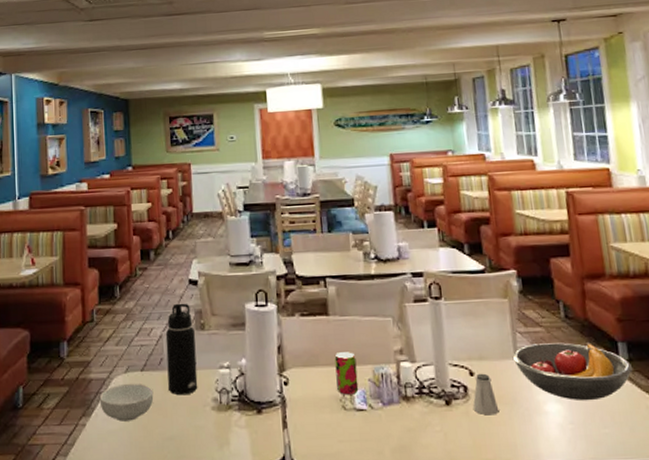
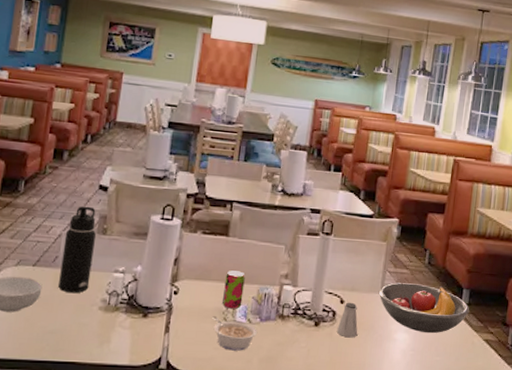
legume: none [330,405,383,442] -> present [212,316,258,351]

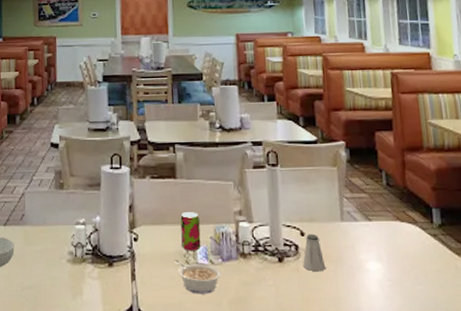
water bottle: present [58,206,96,294] -> none [27,164,56,249]
fruit bowl: present [378,283,470,334] -> none [339,208,445,261]

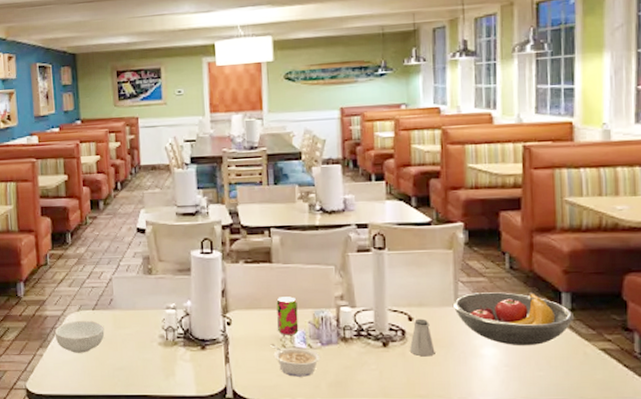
fruit bowl: none [339,208,445,261] -> present [452,292,575,346]

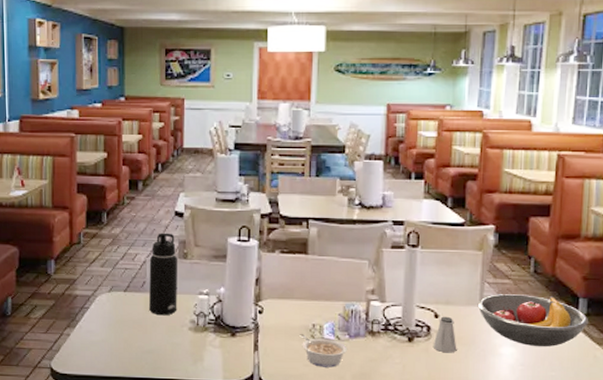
cereal bowl: present [54,320,105,353] -> none [83,301,135,334]
water bottle: none [115,249,146,332] -> present [149,233,177,316]
beverage can: present [276,295,299,335] -> none [307,287,329,326]

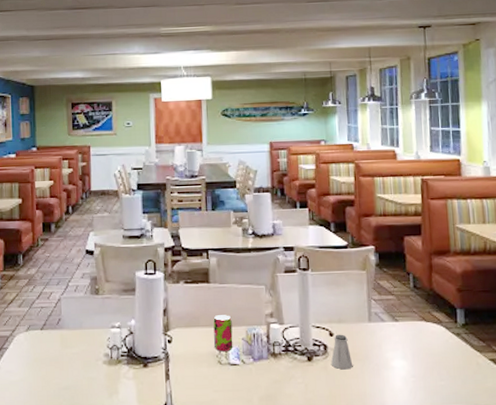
water bottle: present [149,233,177,316] -> none [63,270,92,351]
legume: present [299,334,348,368] -> none [207,360,253,392]
beverage can: none [307,287,329,326] -> present [213,314,233,352]
fruit bowl: present [477,294,589,347] -> none [367,309,468,358]

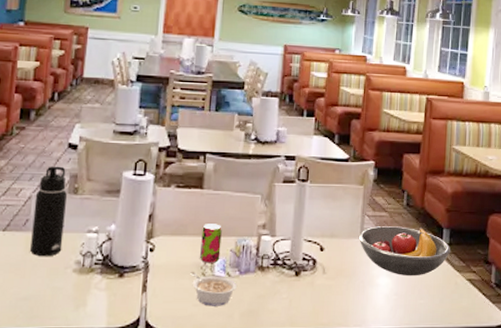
water bottle: none [63,270,92,351] -> present [30,166,67,257]
legume: none [207,360,253,392] -> present [190,272,238,306]
saltshaker: present [330,334,353,370] -> none [317,249,340,286]
fruit bowl: none [367,309,468,358] -> present [358,226,451,277]

